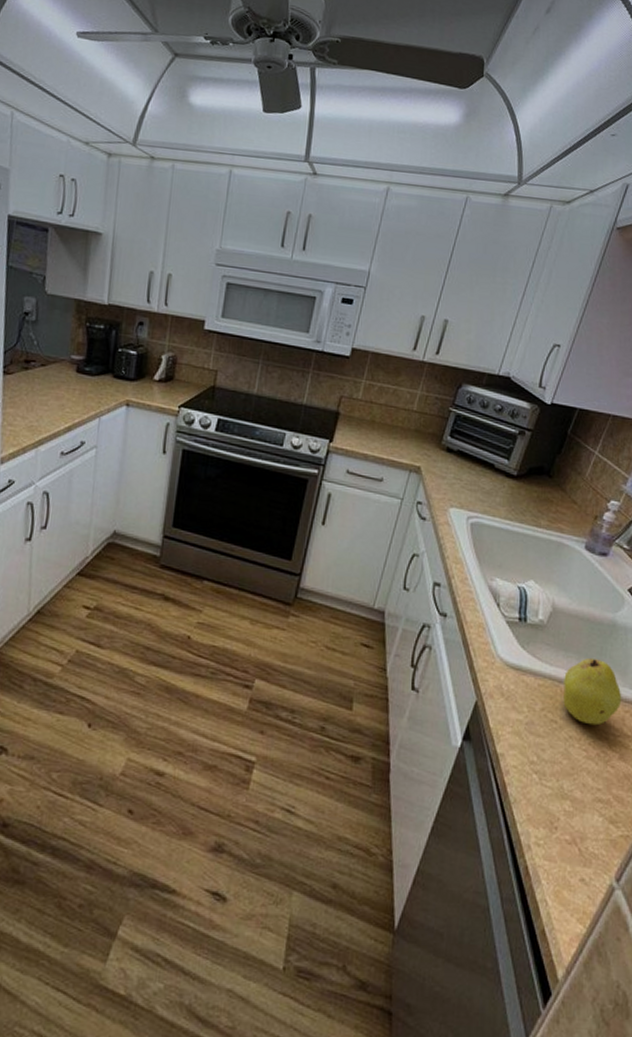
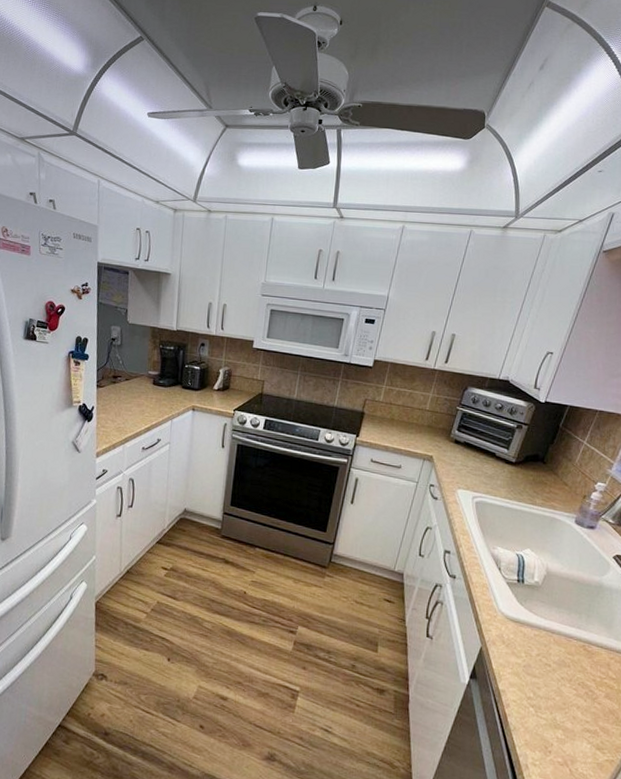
fruit: present [563,657,622,726] -> none [556,613,608,669]

